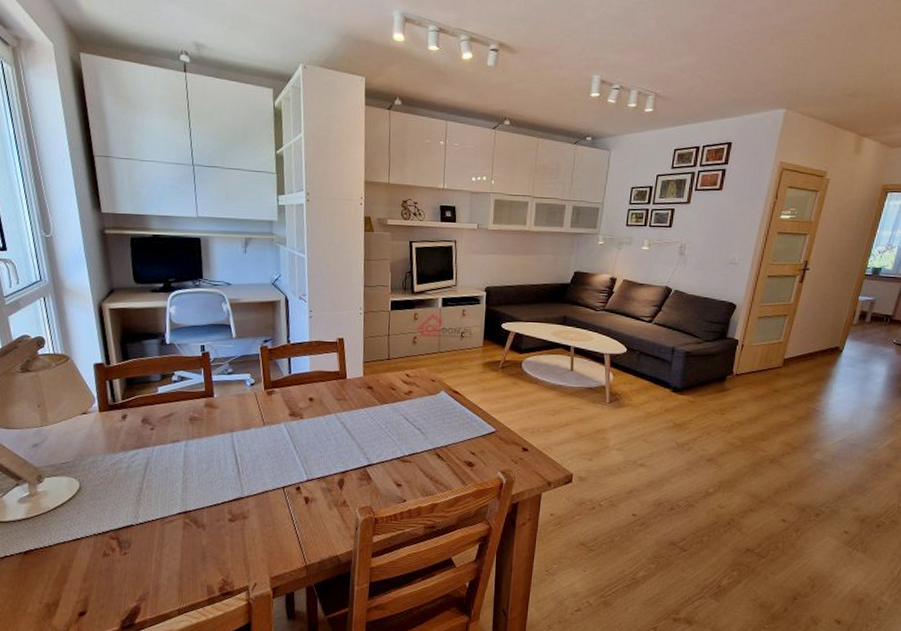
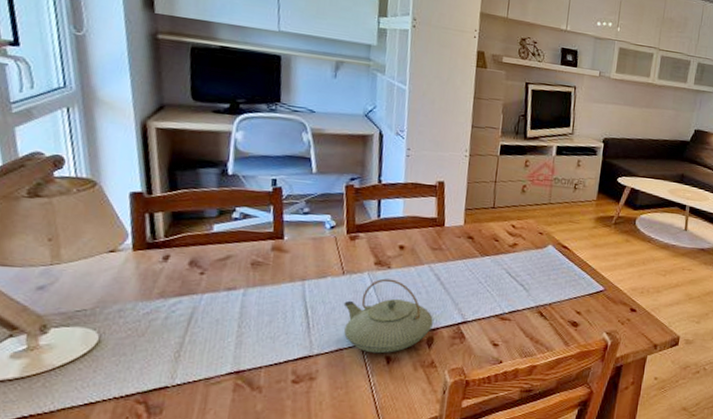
teapot: none [266,428,343,495] -> present [343,278,433,354]

